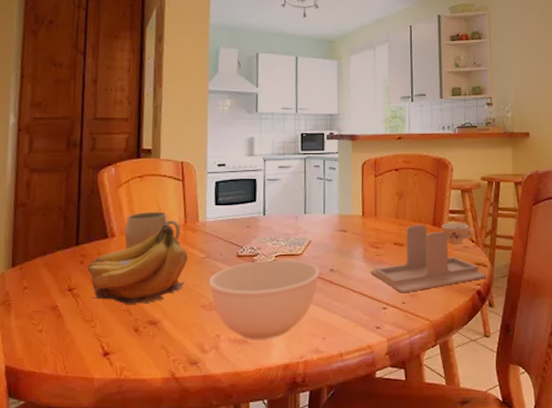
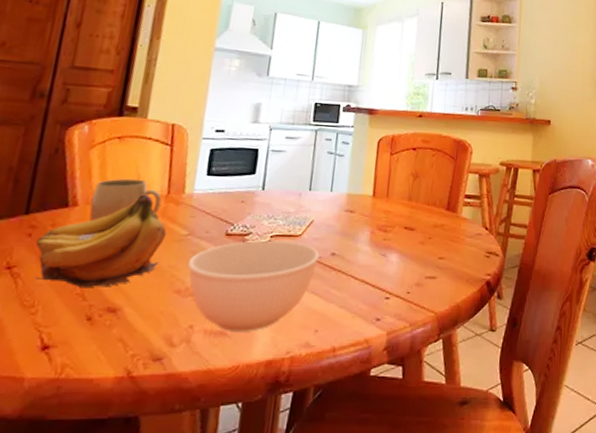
napkin holder: present [370,225,486,293] -> none [375,208,497,282]
teacup: present [442,222,475,244] -> none [456,208,490,231]

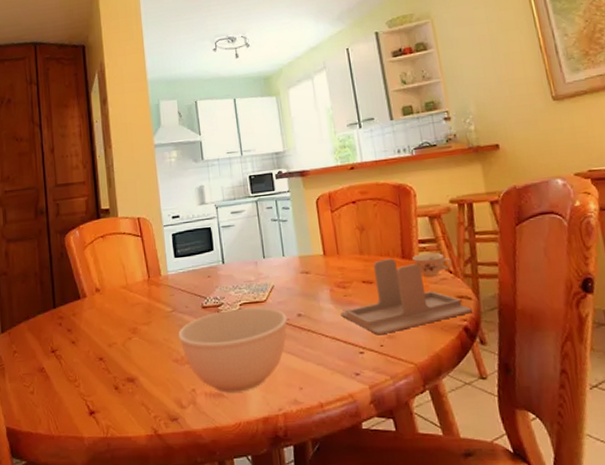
fruit: present [35,194,167,289] -> none [65,281,156,364]
mug: present [88,178,162,222] -> none [94,268,146,309]
napkin holder: none [375,208,497,282] -> present [340,258,472,335]
teacup: none [456,208,490,231] -> present [412,252,452,277]

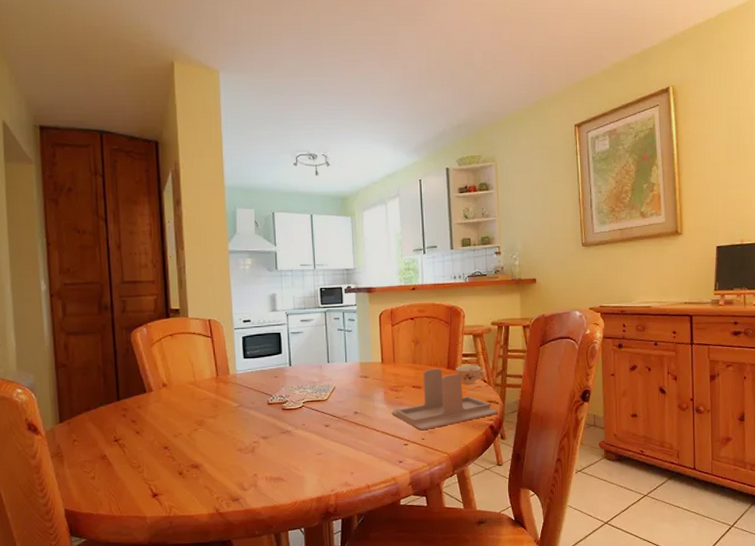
soup bowl: present [178,307,287,393] -> none [243,405,345,477]

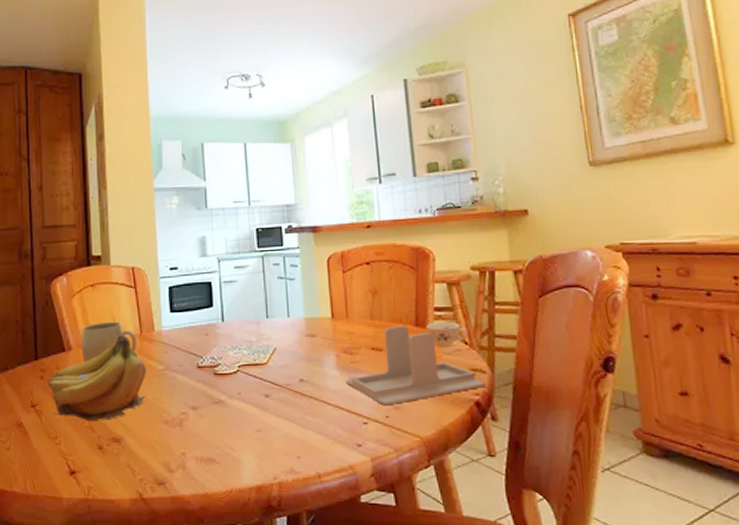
fruit: none [130,378,222,452] -> present [47,335,146,422]
mug: none [161,366,214,403] -> present [81,321,137,363]

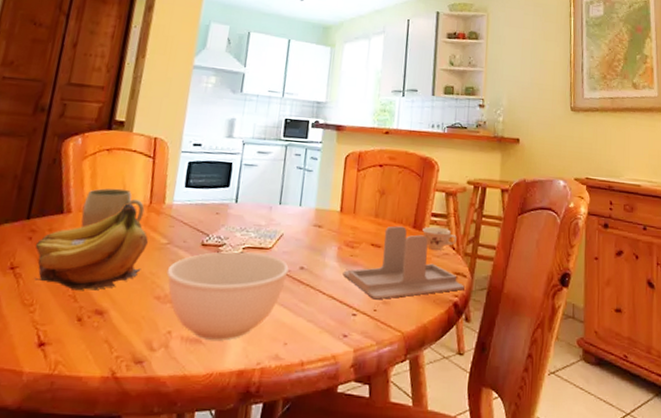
soup bowl: none [169,370,288,458] -> present [166,251,289,340]

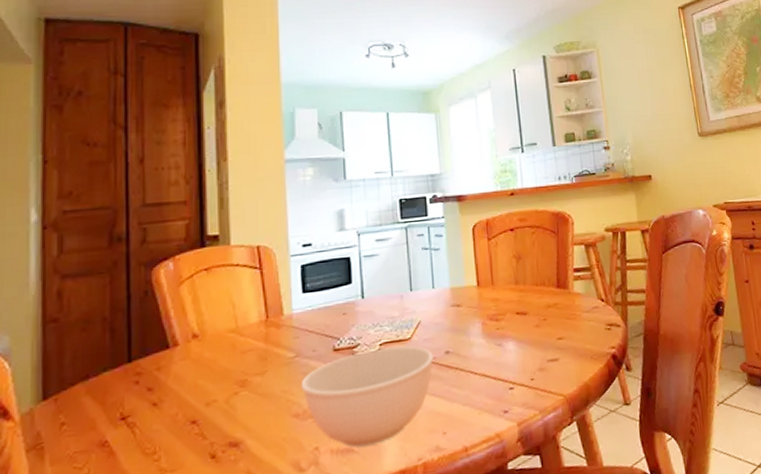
fruit: present [34,203,148,291] -> none [144,322,273,427]
mug: present [80,188,145,228] -> none [190,308,262,360]
napkin holder: present [343,226,465,300] -> none [491,288,620,369]
teacup: present [422,226,457,250] -> none [567,281,604,306]

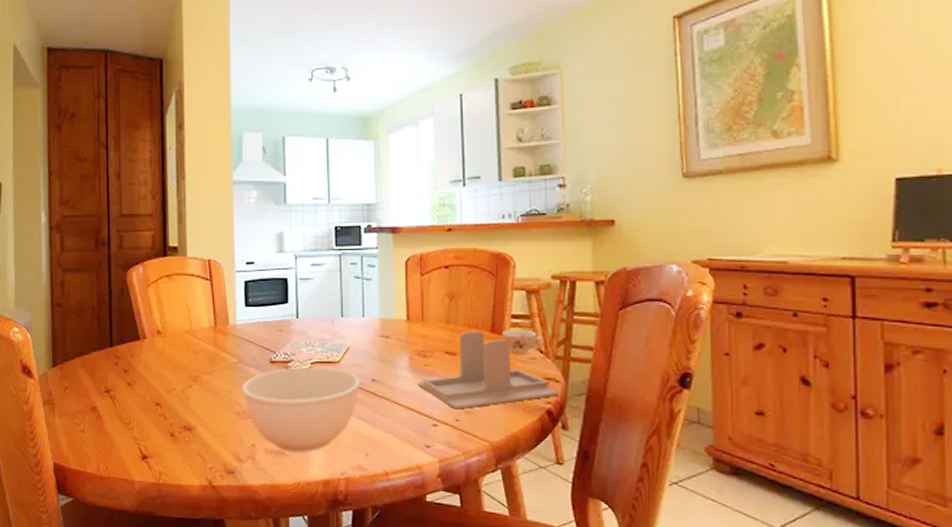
napkin holder: none [491,288,620,369] -> present [417,331,558,409]
teacup: none [567,281,604,306] -> present [502,329,544,354]

